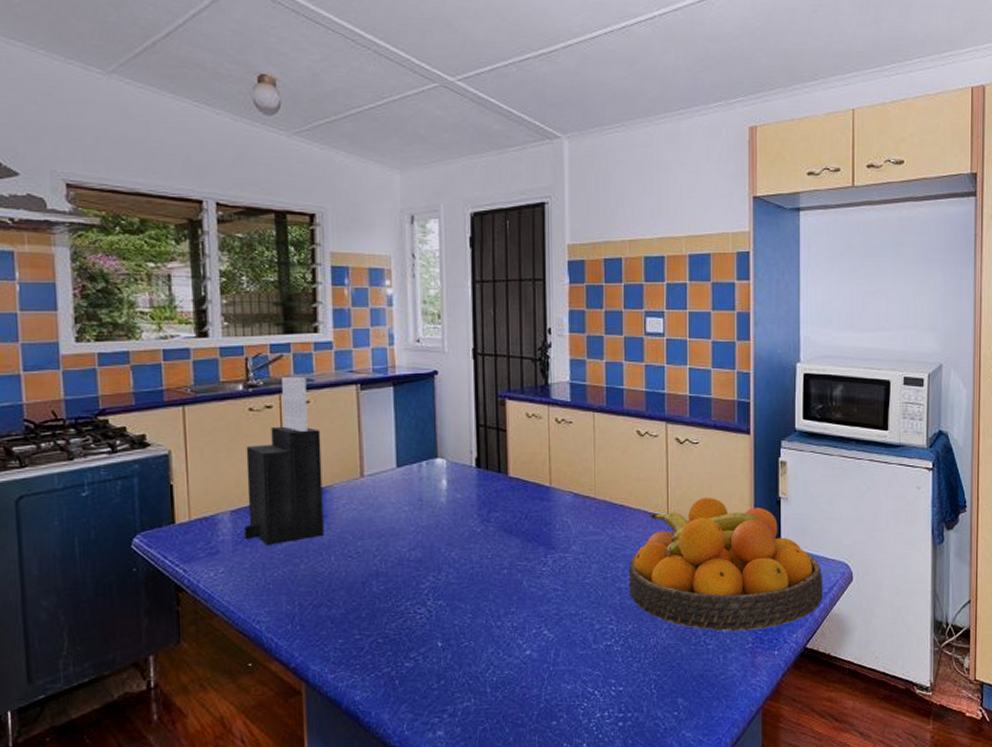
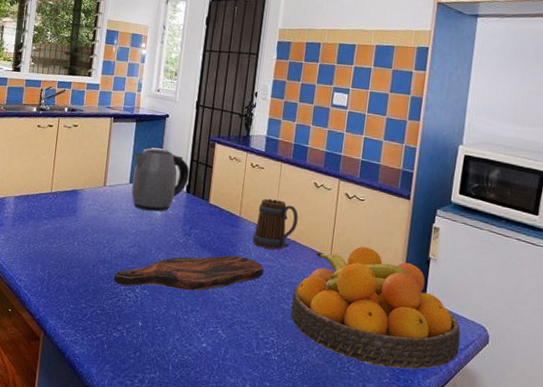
knife block: present [244,376,324,546] -> none [20,105,82,226]
cutting board: none [394,535,589,601] -> present [113,255,264,291]
kettle: none [397,416,477,499] -> present [131,147,190,212]
mug: none [570,458,623,520] -> present [252,198,299,250]

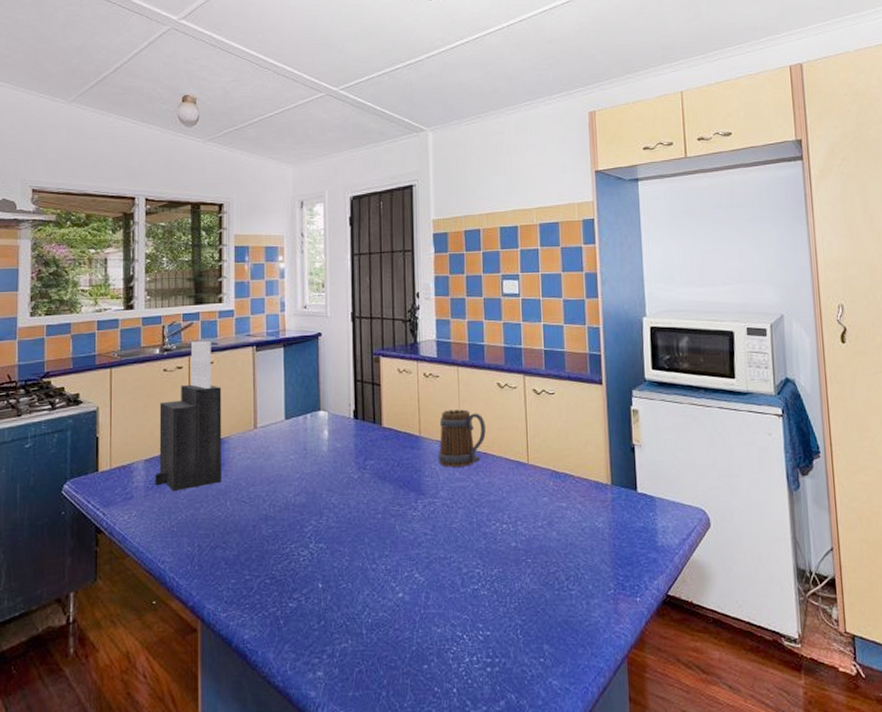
knife block: none [20,105,82,226] -> present [155,340,222,492]
cutting board: present [113,255,264,291] -> none [281,481,456,544]
kettle: present [131,147,190,212] -> none [286,373,355,448]
fruit bowl: present [290,246,460,369] -> none [492,444,682,578]

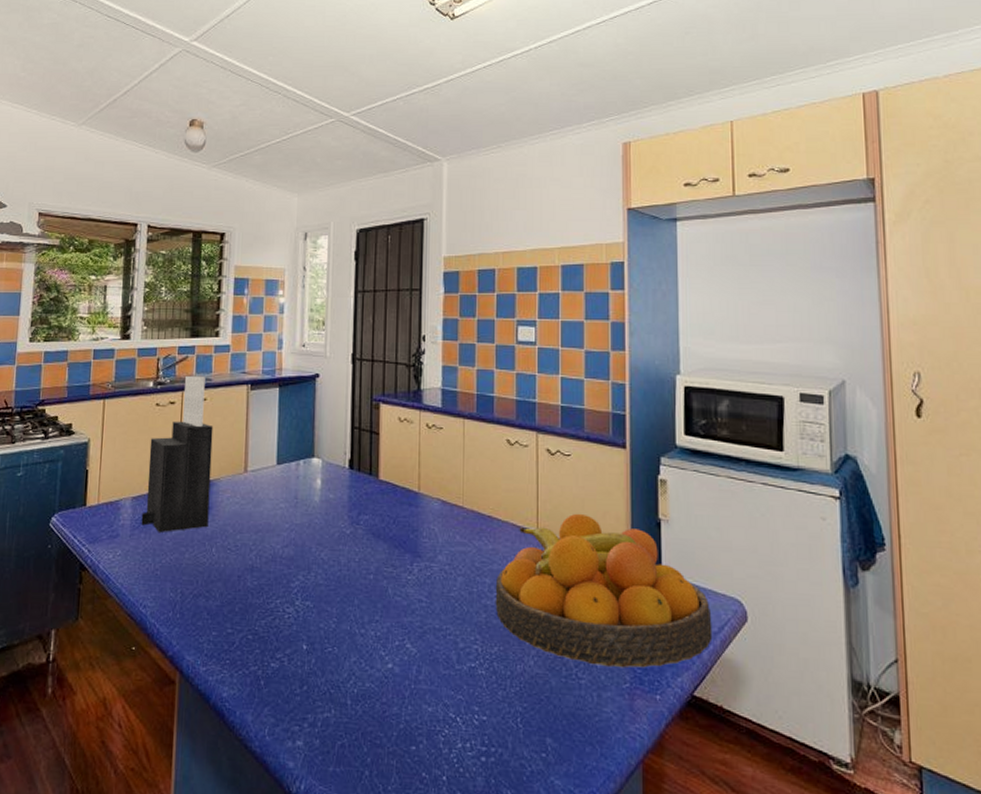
mug: present [438,409,486,467] -> none [437,465,492,530]
fruit bowl: none [492,444,682,578] -> present [495,513,713,668]

